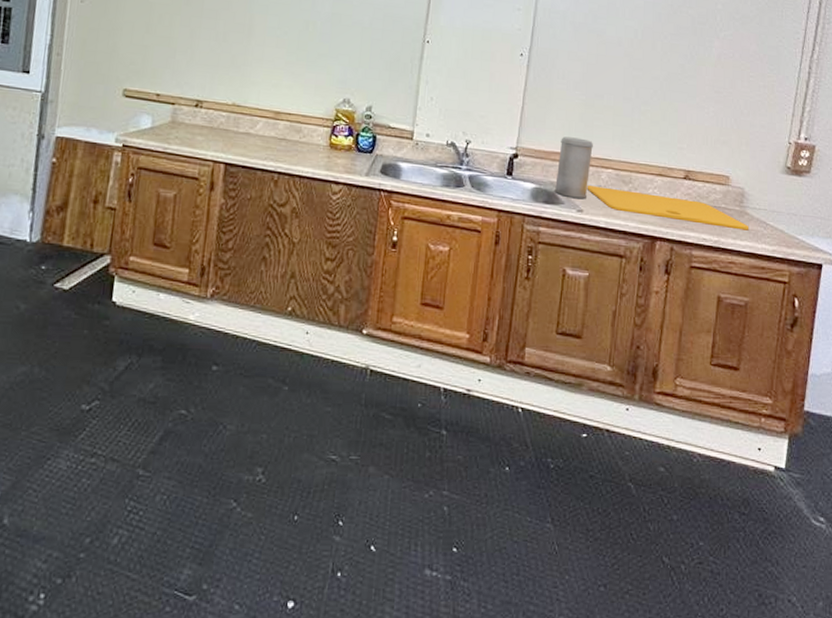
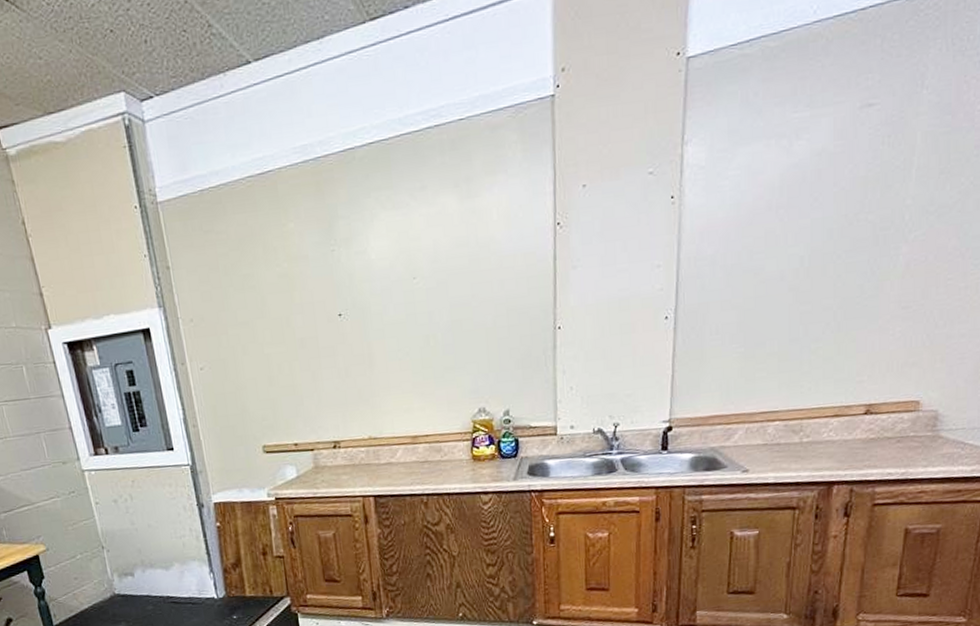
canister: present [554,136,593,200] -> none [715,395,756,460]
cutting board: present [587,185,749,231] -> none [751,435,943,463]

